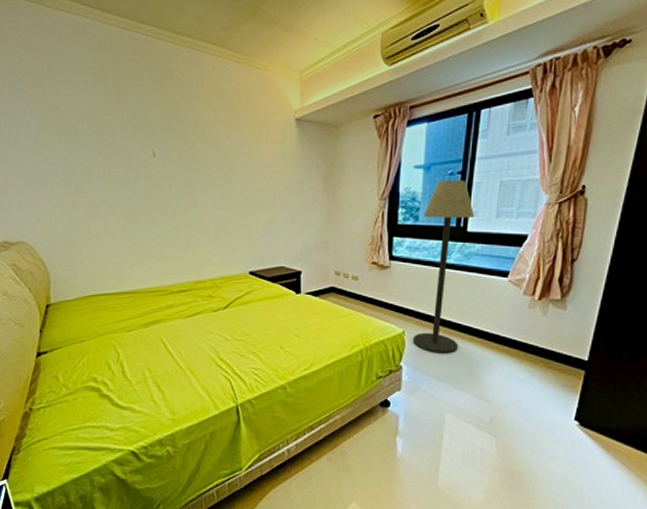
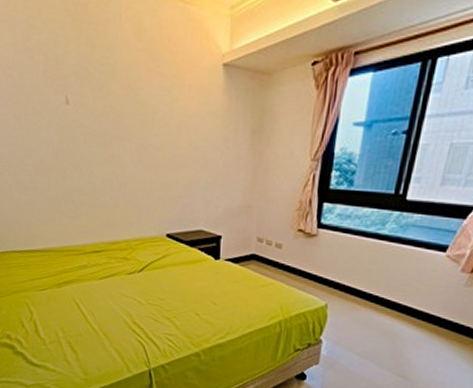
floor lamp: present [413,180,475,354] -> none [336,140,417,330]

